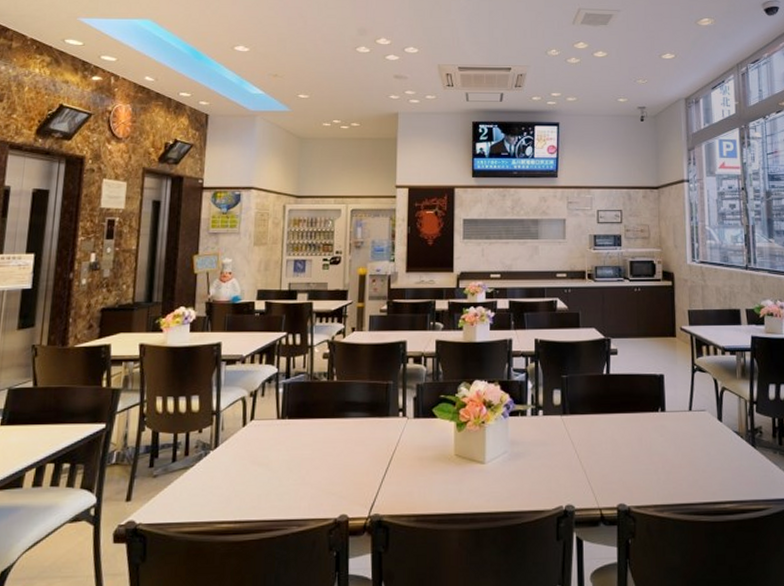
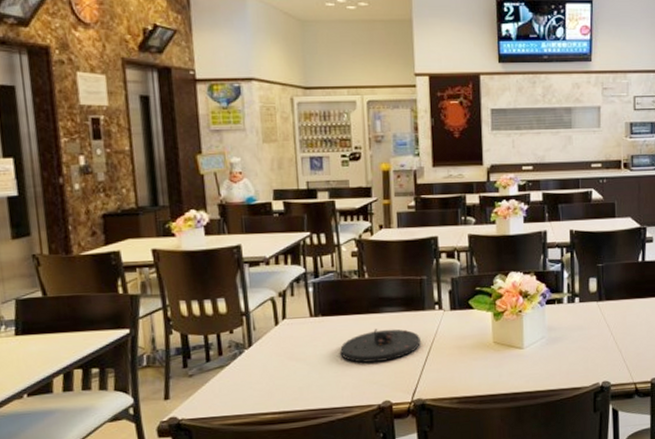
plate: none [302,434,382,471] -> present [340,329,421,363]

